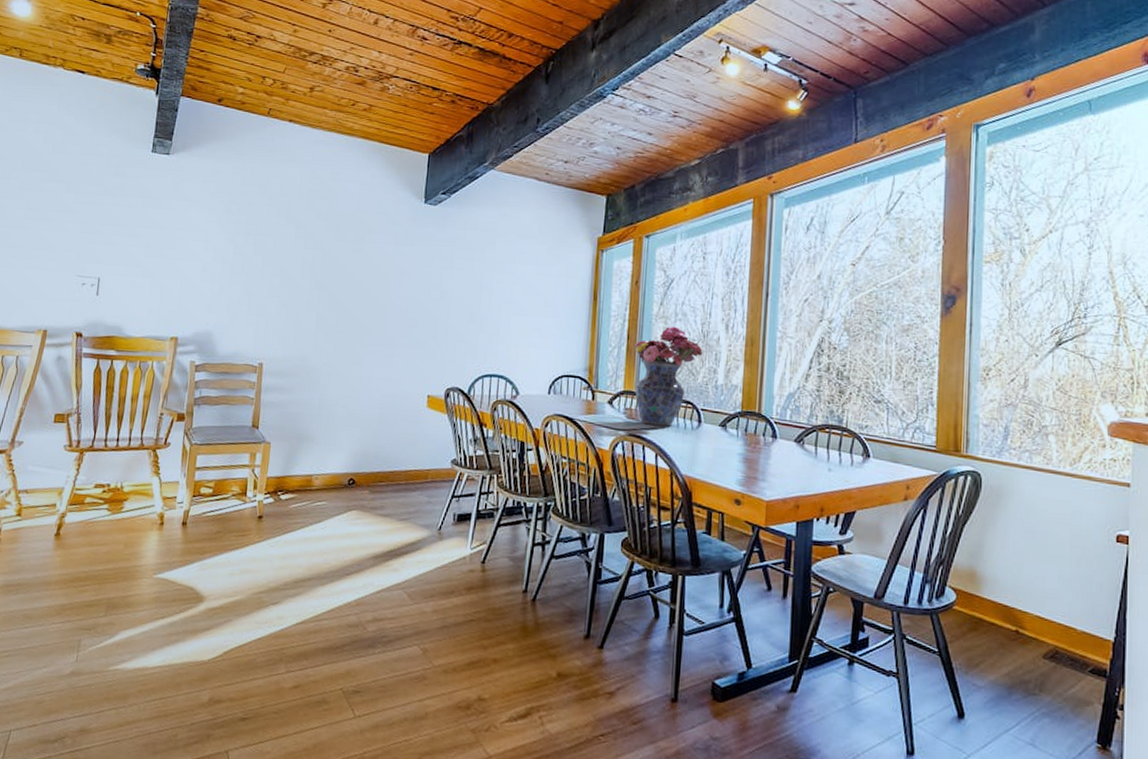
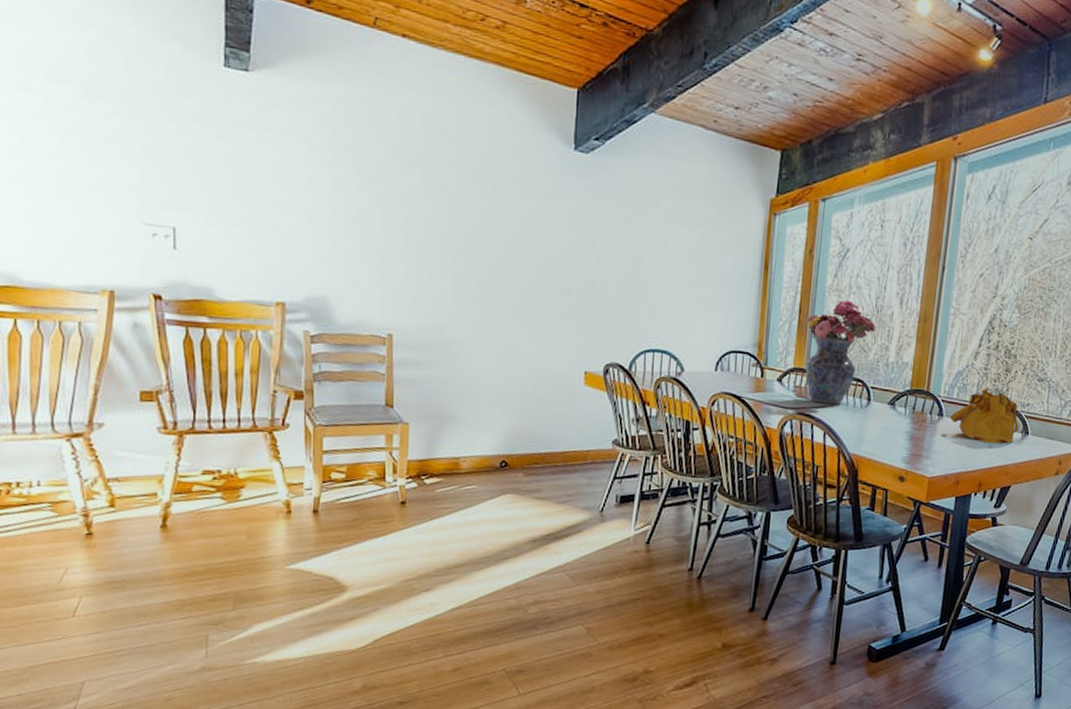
handbag: none [785,409,859,468] -> present [950,388,1019,445]

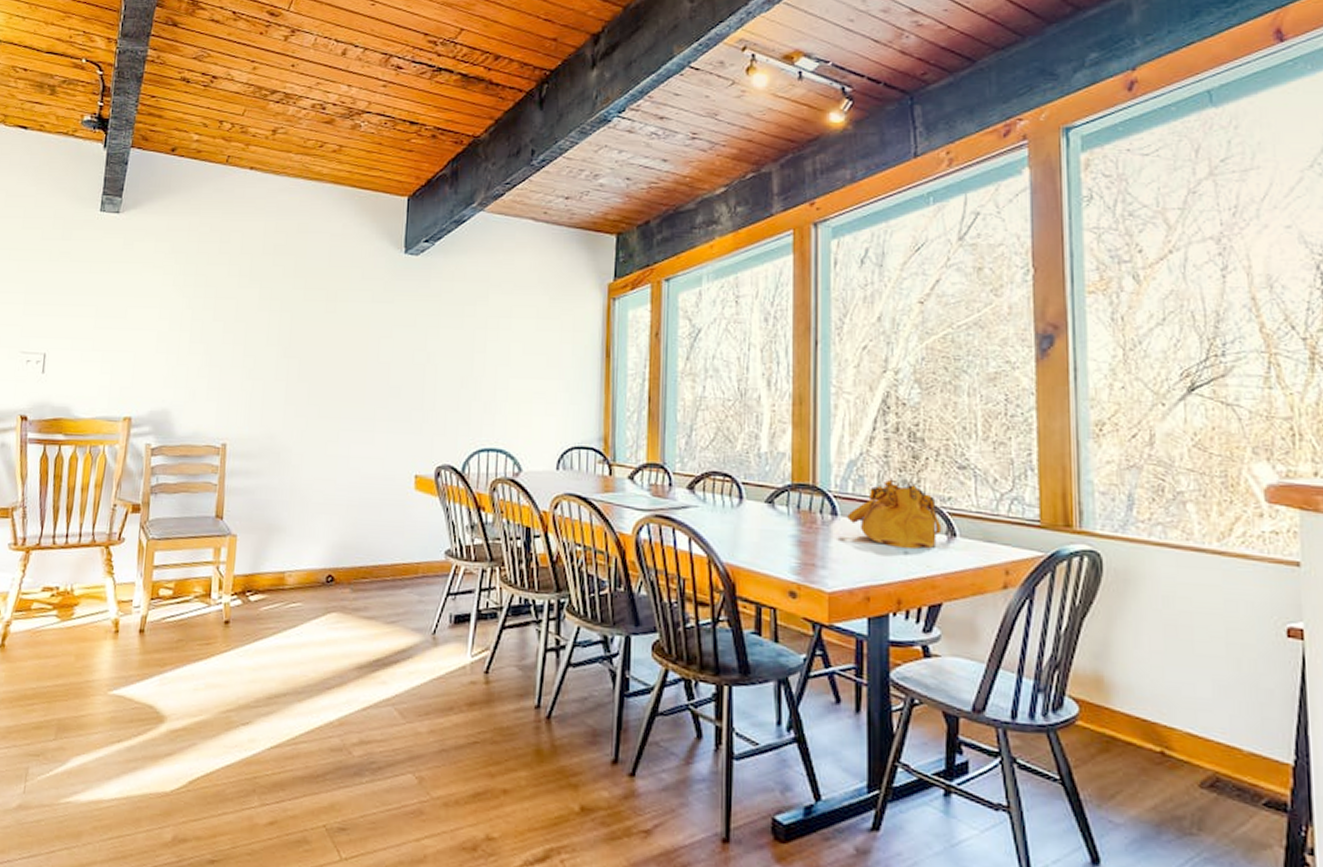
flower arrangement: present [805,300,876,405] -> none [658,384,741,505]

